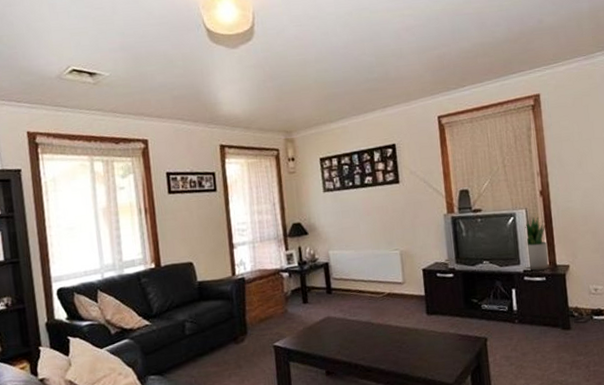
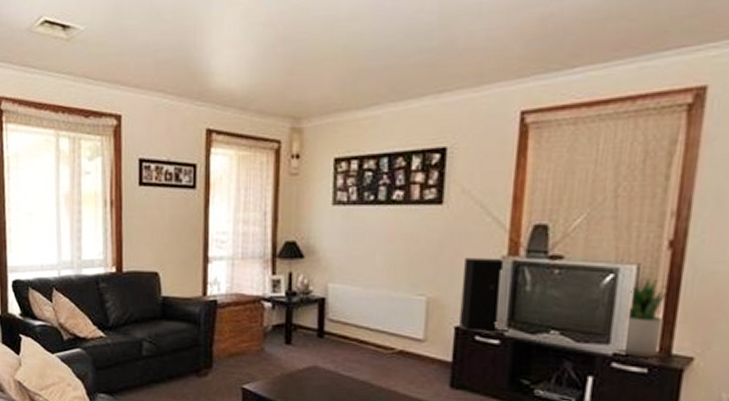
speaker: none [420,216,458,271] -> present [459,257,509,333]

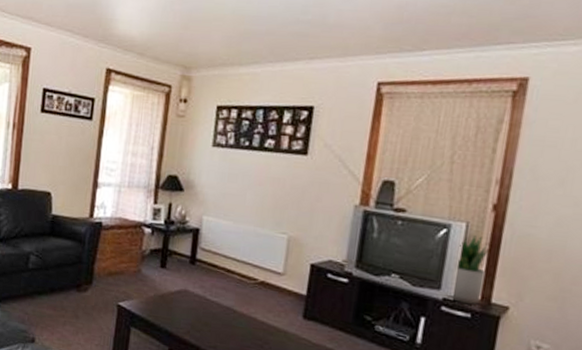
speaker: present [459,257,509,333] -> none [315,203,357,273]

